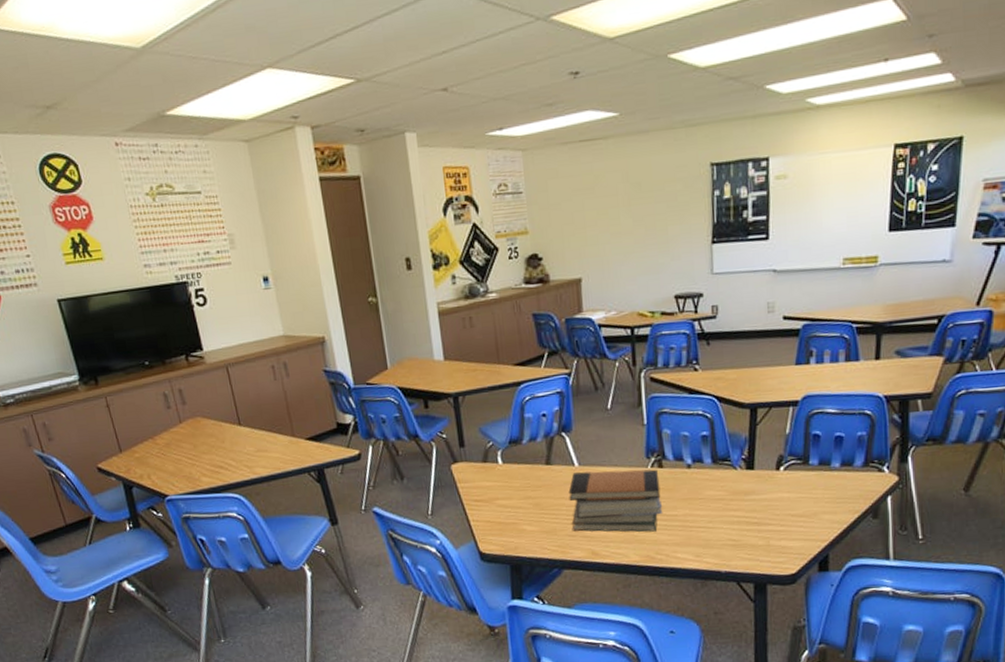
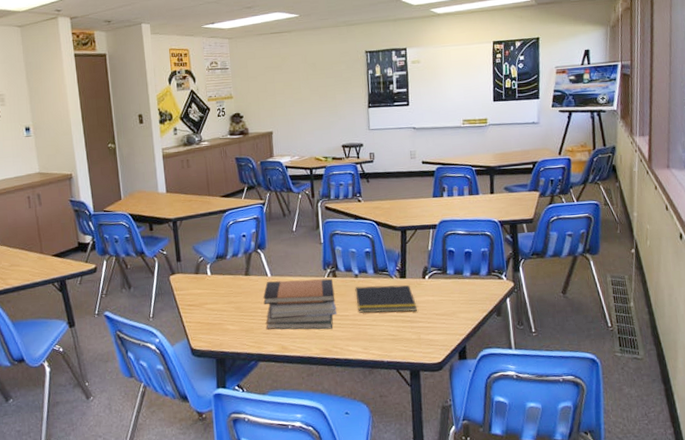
notepad: none [685,478,766,513] -> present [354,285,417,313]

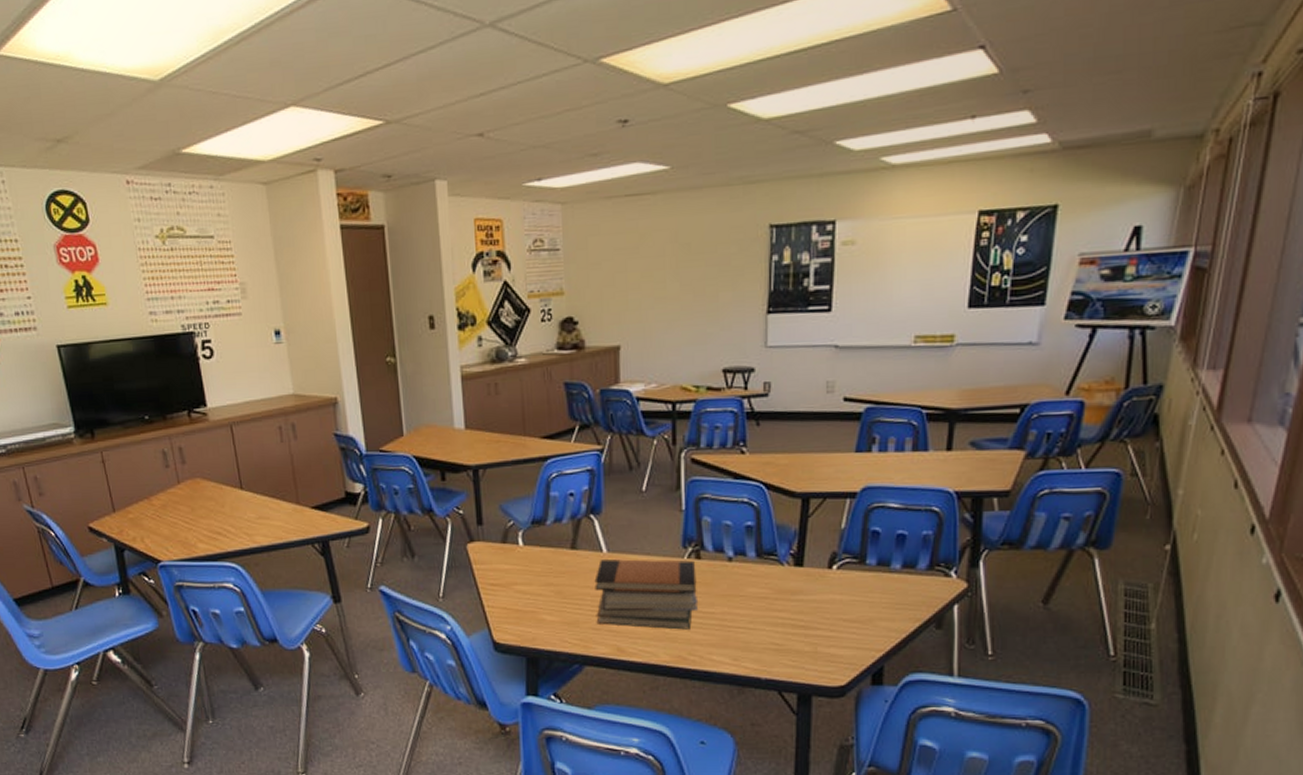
notepad: present [354,285,417,313] -> none [725,574,815,614]

